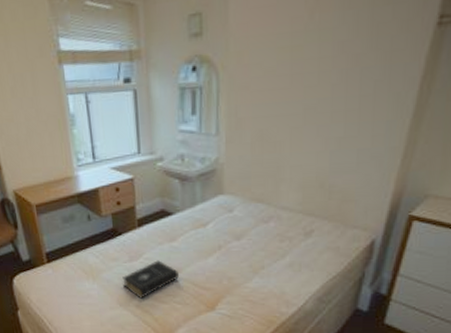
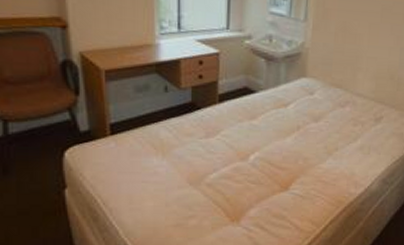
book: present [122,260,179,299] -> none [196,138,256,177]

